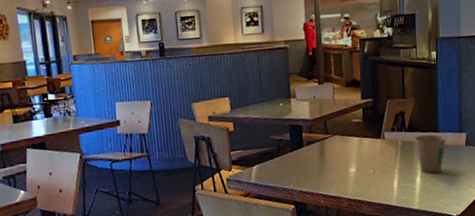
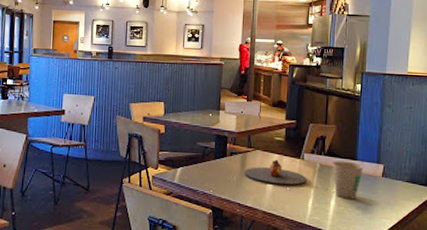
plate: none [324,142,390,170] -> present [244,159,307,186]

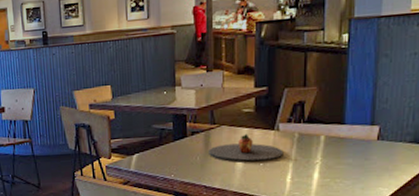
paper cup: present [333,161,364,199] -> none [315,126,354,170]

